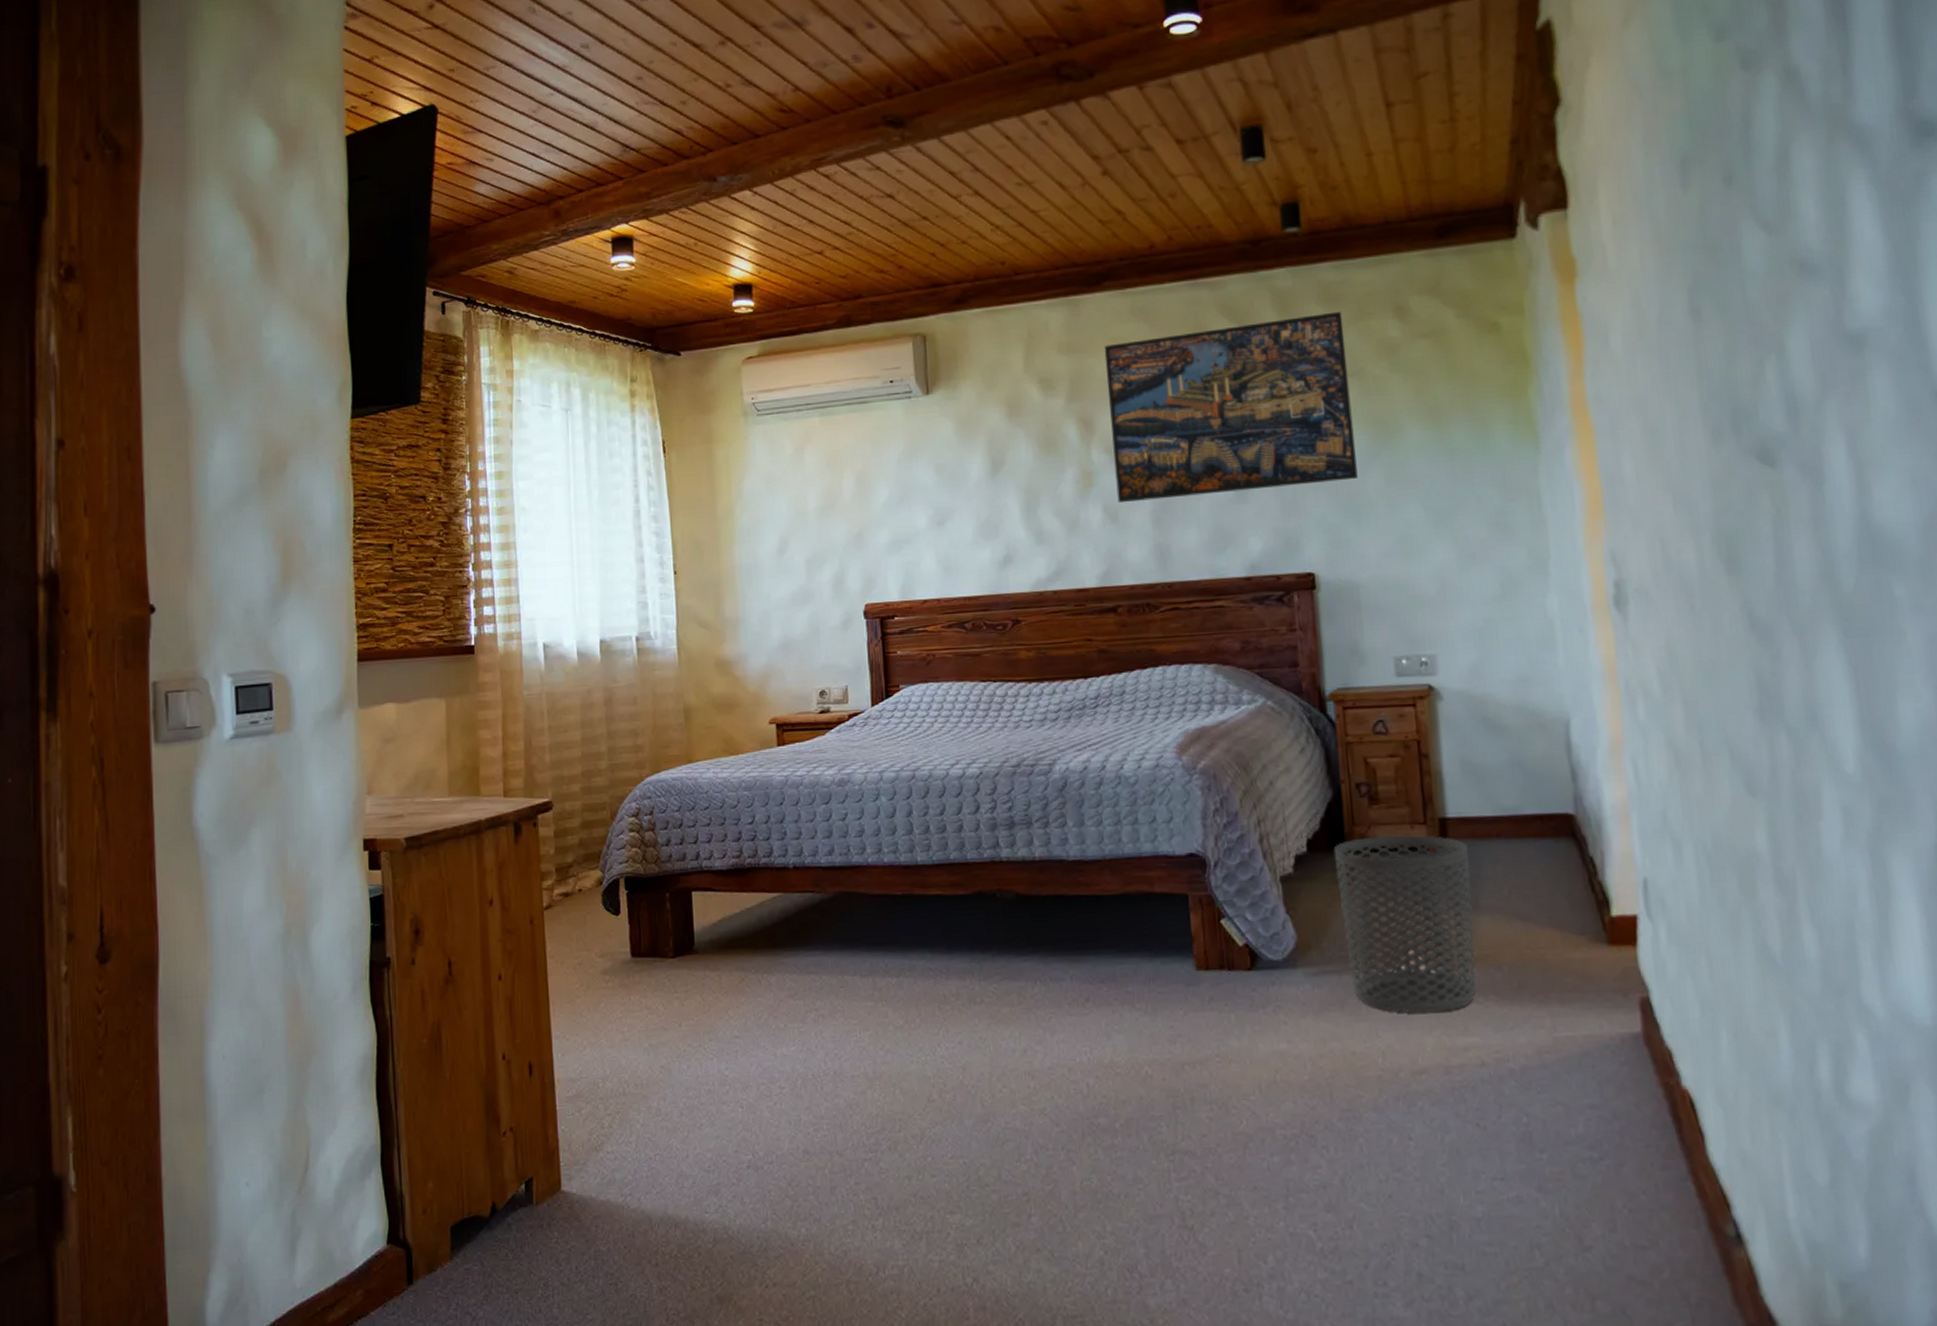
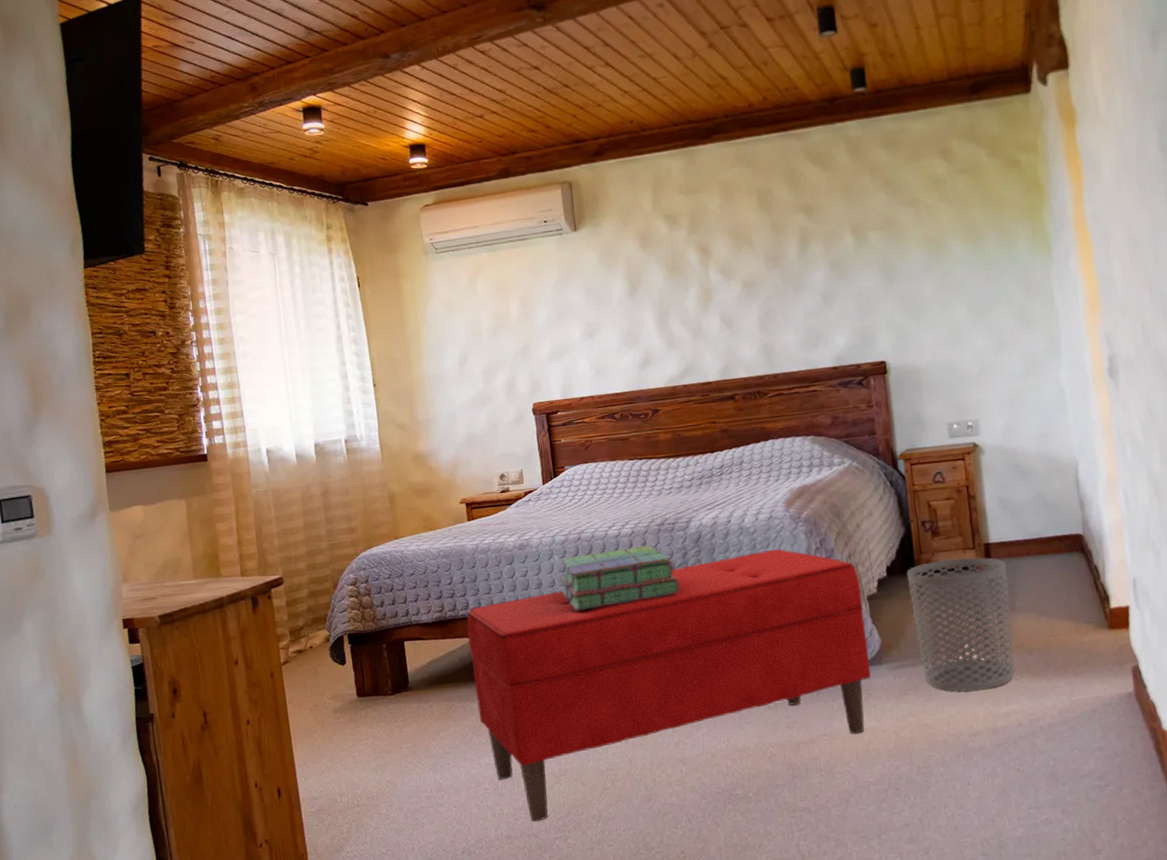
bench: none [769,806,1282,1136] -> present [467,548,871,822]
stack of books: none [887,791,1038,869] -> present [560,545,681,611]
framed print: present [1104,311,1358,504] -> none [715,154,916,313]

